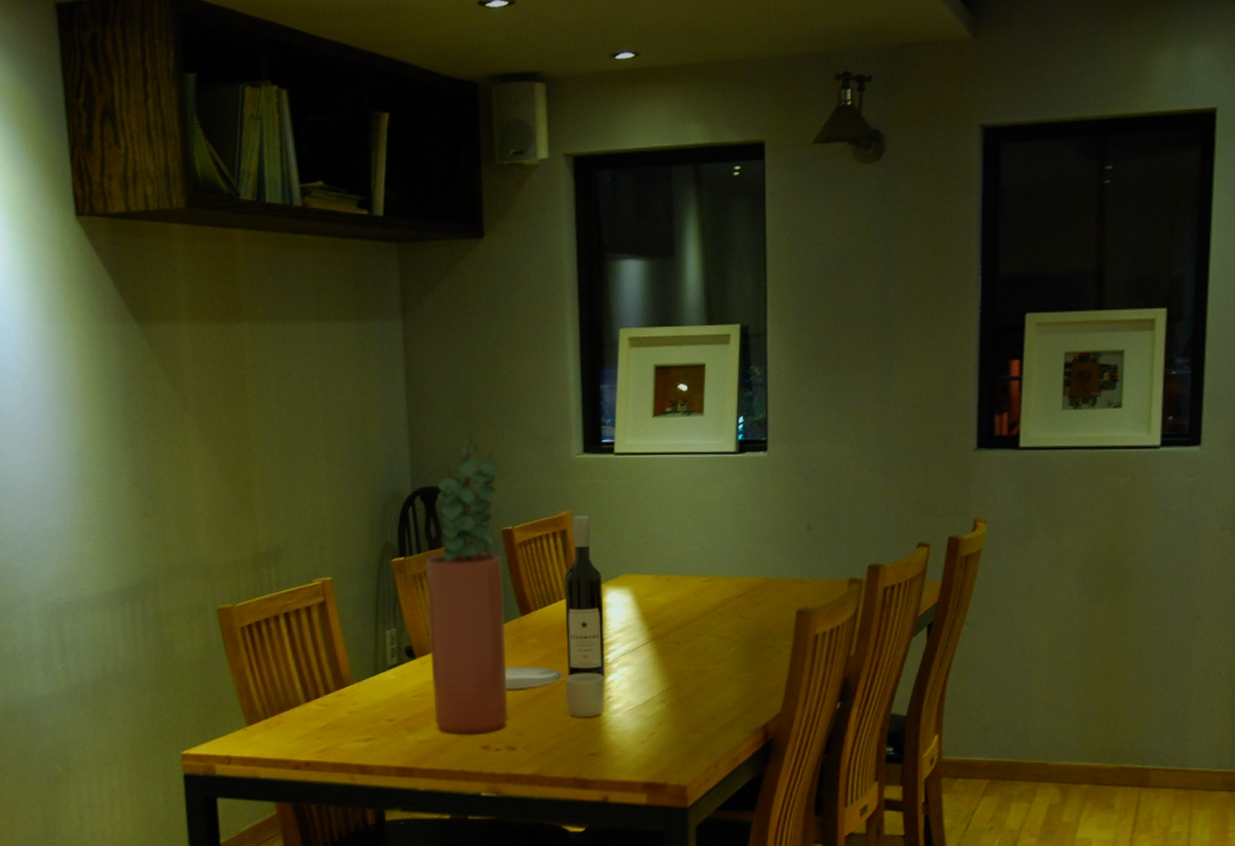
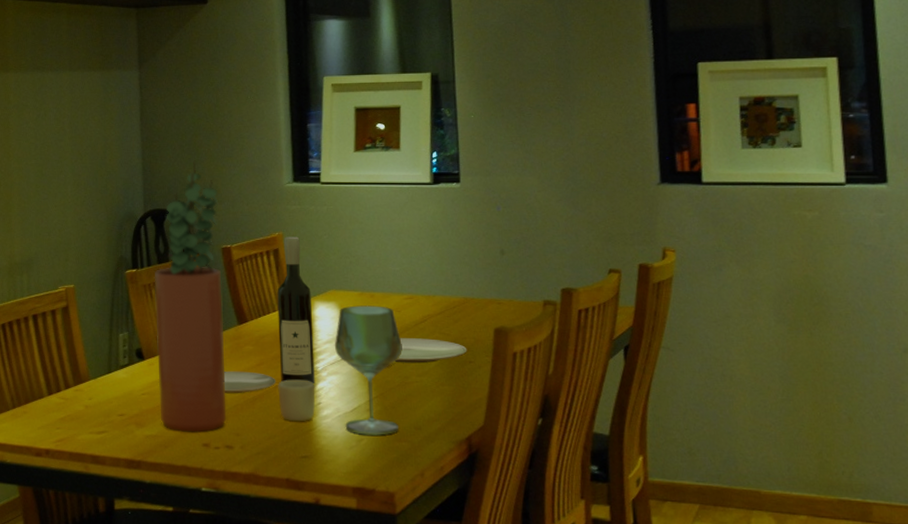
wine glass: none [626,590,699,728] -> present [334,305,402,436]
plate: none [690,623,767,651] -> present [394,338,467,363]

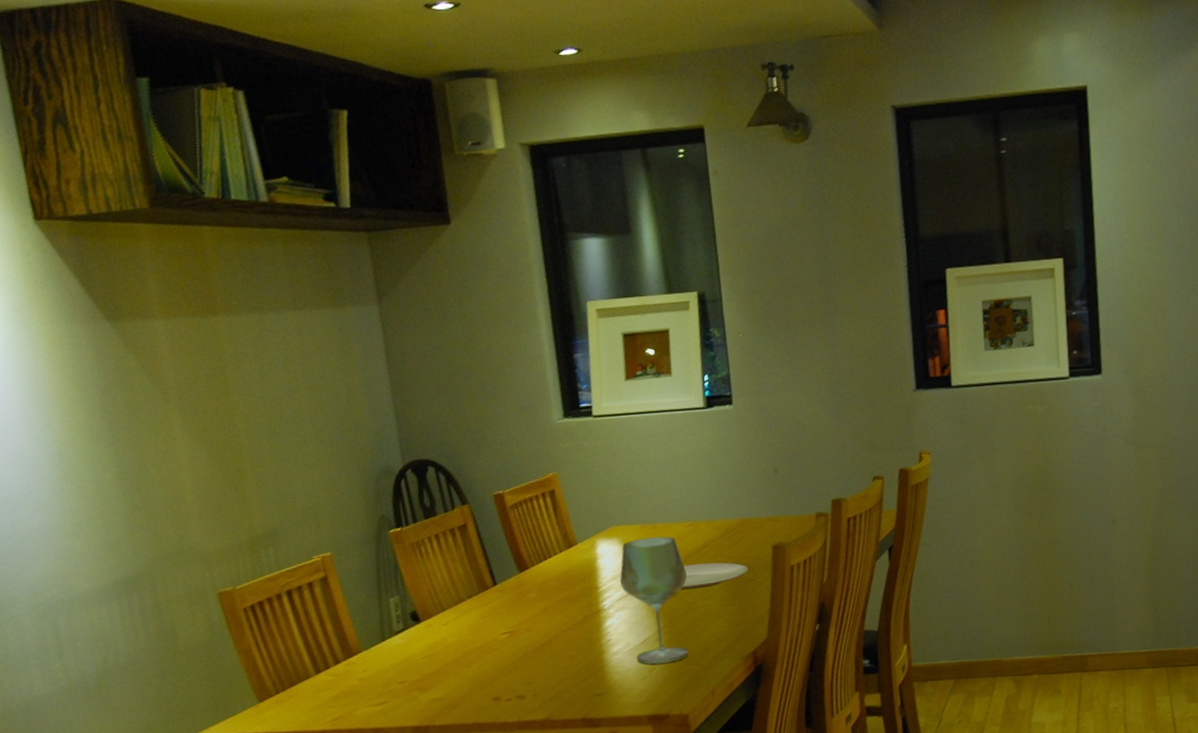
vase: present [154,160,227,433] -> none [421,403,516,690]
plate: present [224,371,276,394] -> none [509,619,564,645]
bottle: present [277,236,315,385] -> none [556,475,604,625]
cup: present [278,379,316,422] -> none [566,619,606,662]

